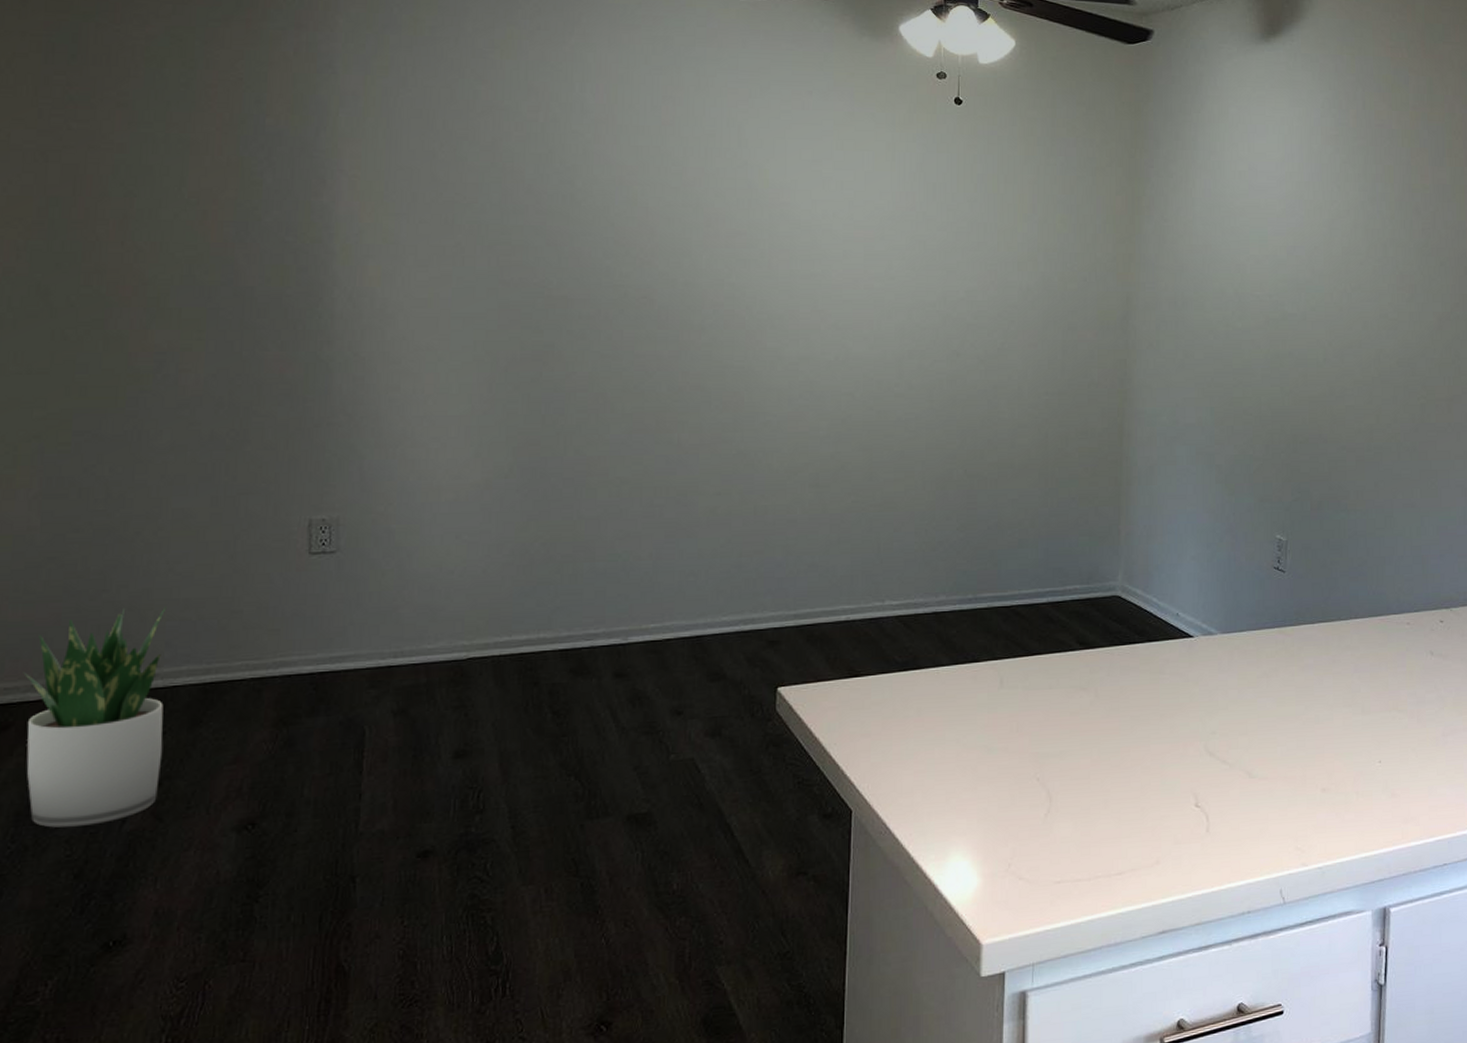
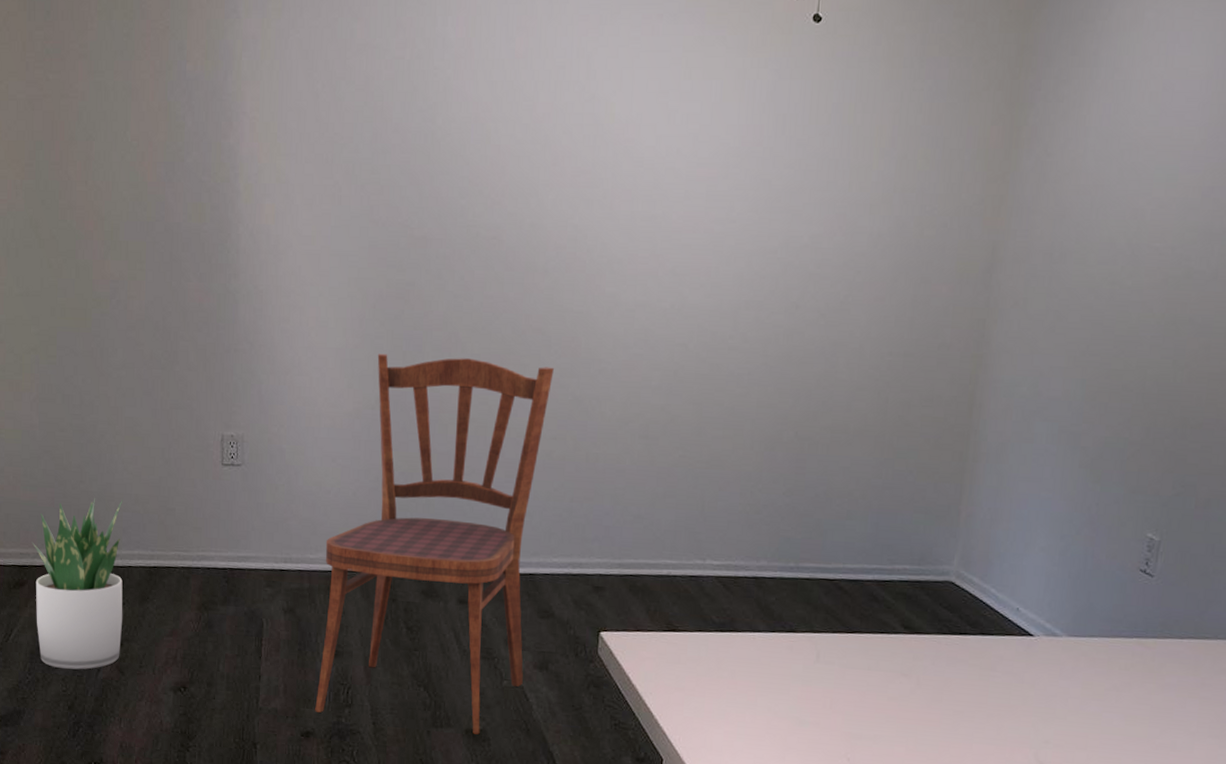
dining chair: none [435,418,715,826] -> present [315,353,554,734]

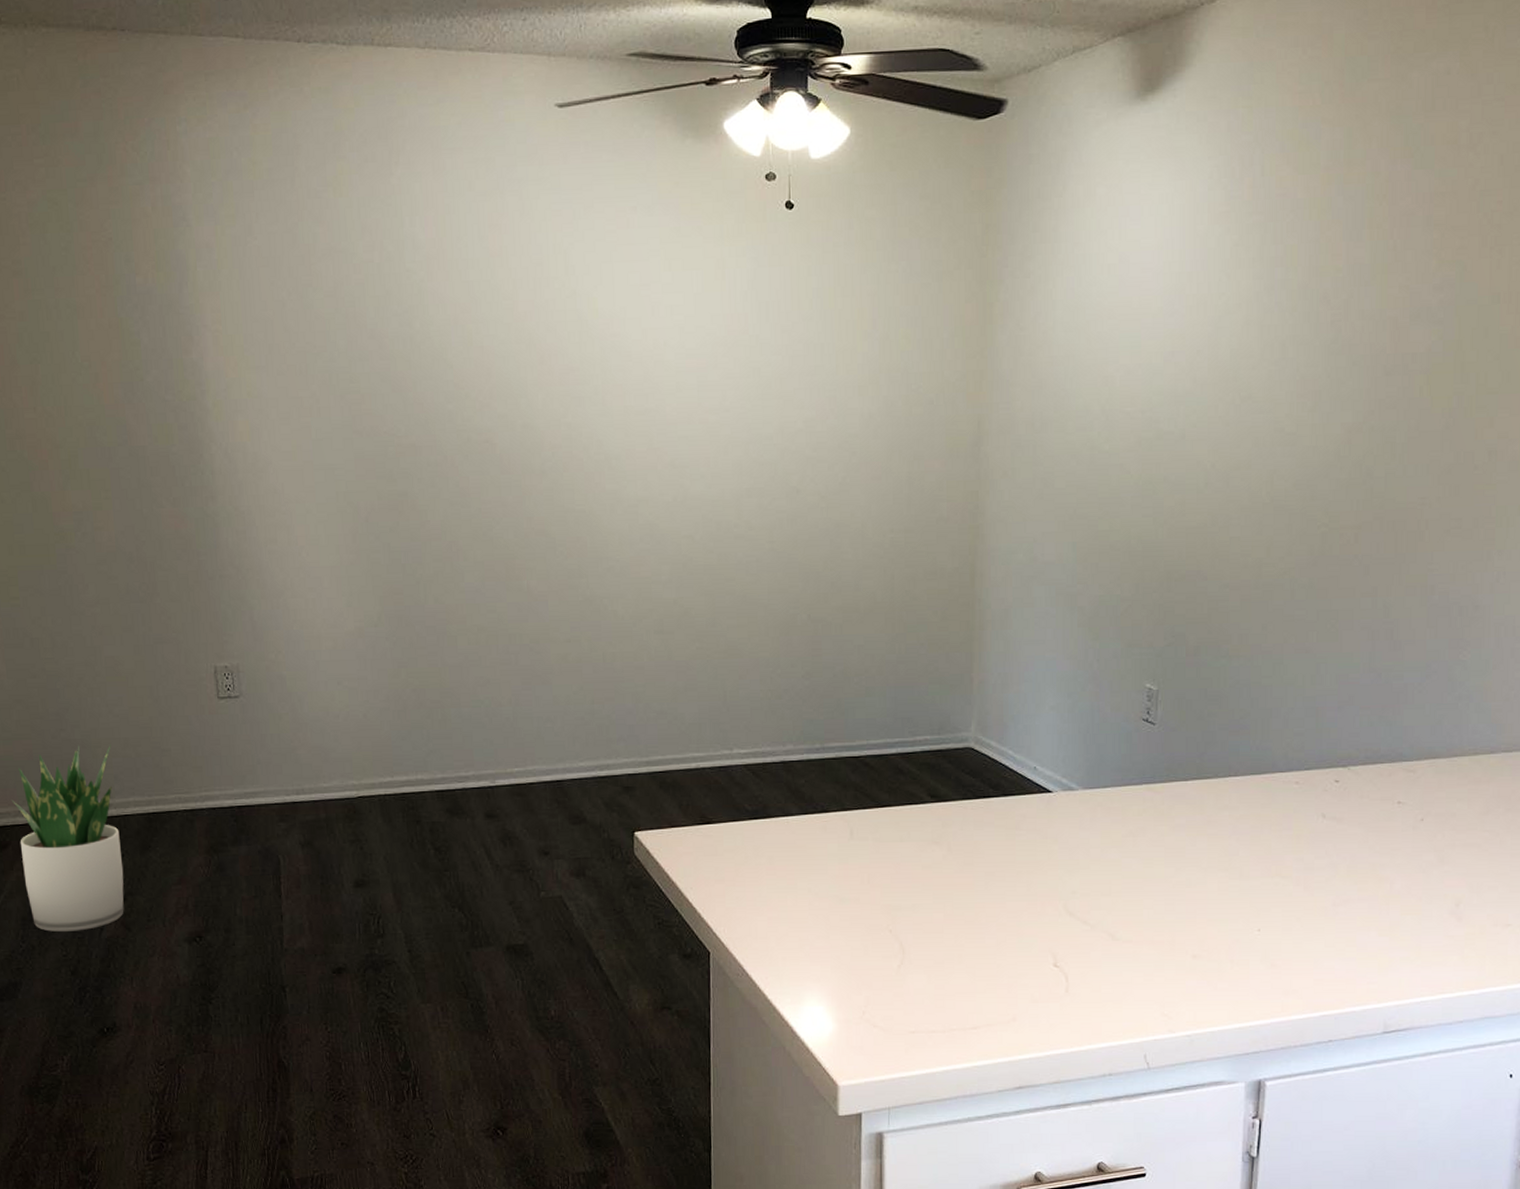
dining chair: present [315,353,554,734] -> none [339,566,561,950]

